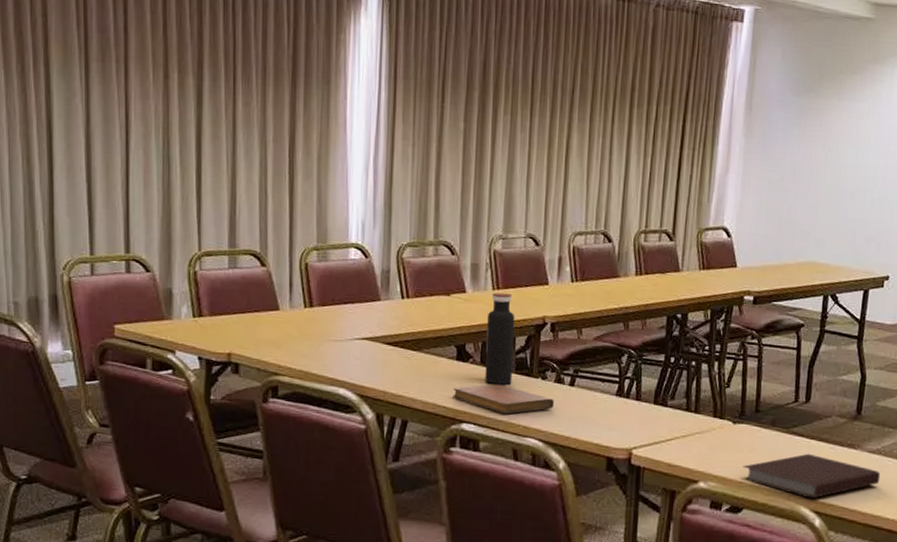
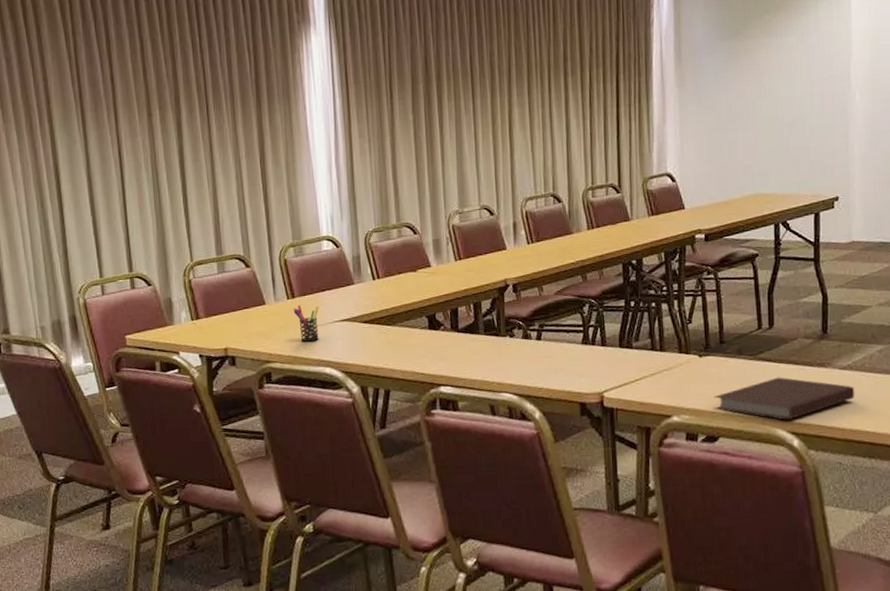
pen holder: none [310,315,339,358] -> present [293,305,319,342]
notebook: present [453,384,555,414] -> none [428,346,525,374]
water bottle: present [485,293,515,385] -> none [453,262,482,347]

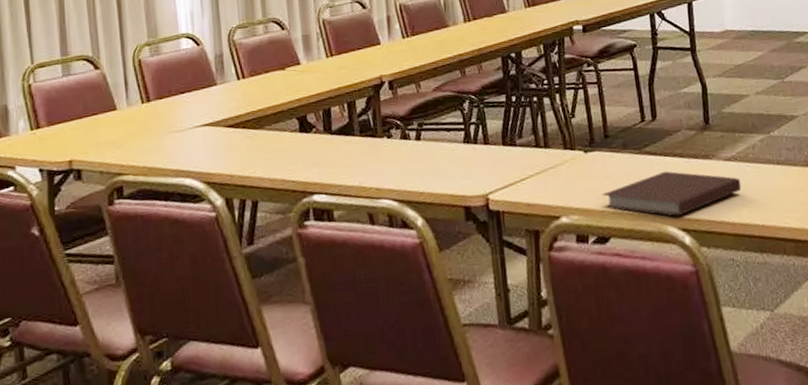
pen holder: present [293,305,319,342] -> none [148,109,178,151]

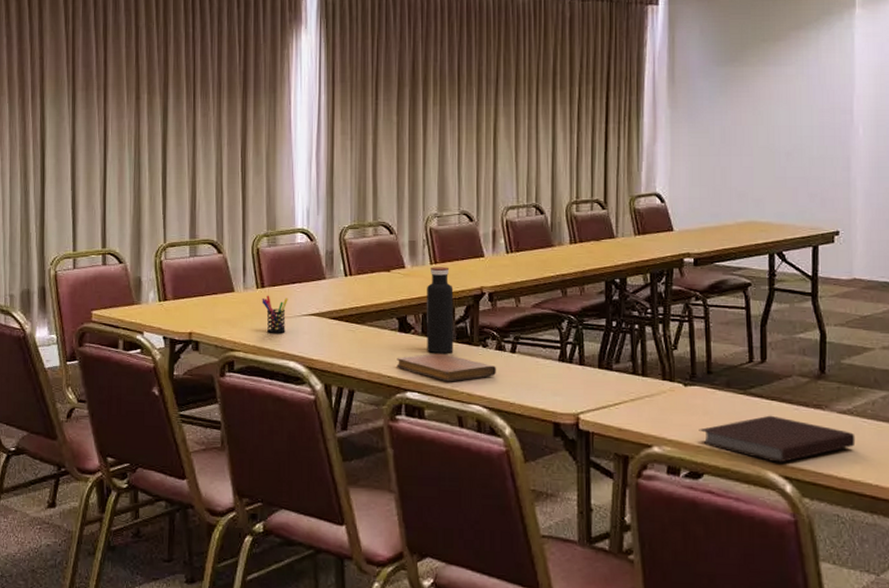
pen holder: none [148,109,178,151] -> present [262,295,288,333]
notebook: none [300,149,404,179] -> present [396,353,497,382]
water bottle: none [325,59,358,151] -> present [427,267,454,353]

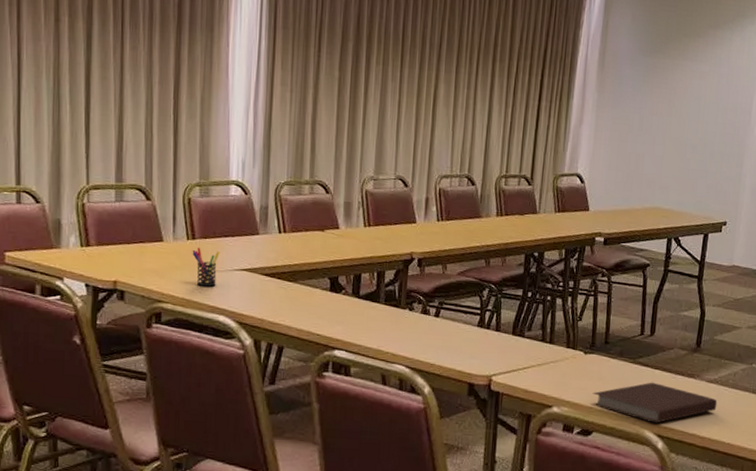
notebook: present [396,353,497,382] -> none [326,314,421,342]
water bottle: present [427,267,454,353] -> none [356,229,385,315]

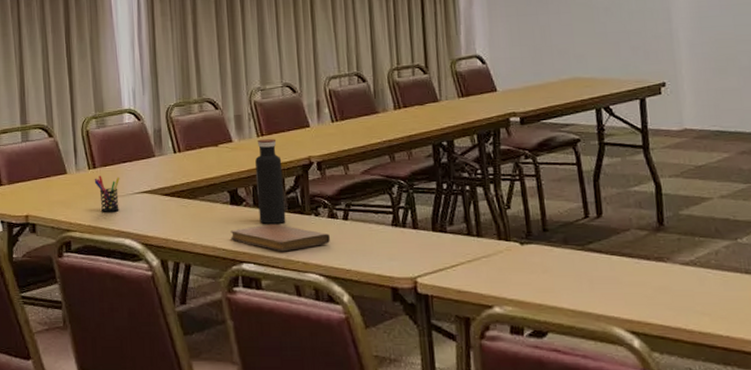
notebook: none [326,314,421,342] -> present [230,223,331,252]
water bottle: none [356,229,385,315] -> present [255,139,286,224]
notebook: present [593,382,718,423] -> none [539,270,702,318]

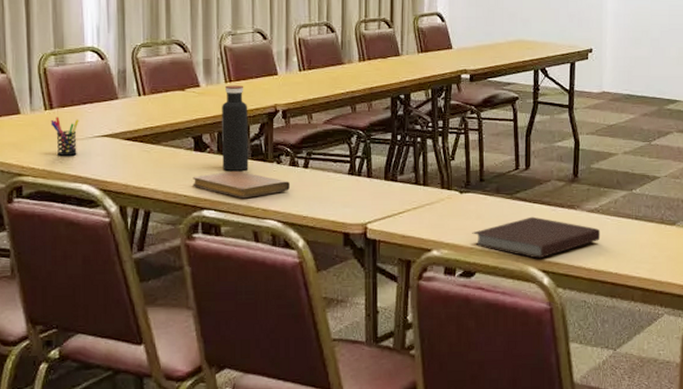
notebook: none [539,270,702,318] -> present [472,216,601,259]

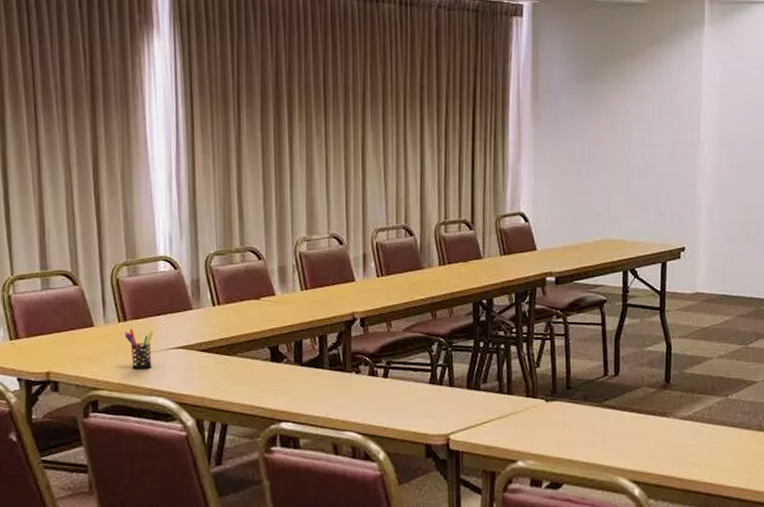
notebook: present [193,171,291,199] -> none [270,381,370,410]
water bottle: present [222,85,249,171] -> none [298,293,327,382]
notebook: present [472,216,601,259] -> none [559,425,694,469]

